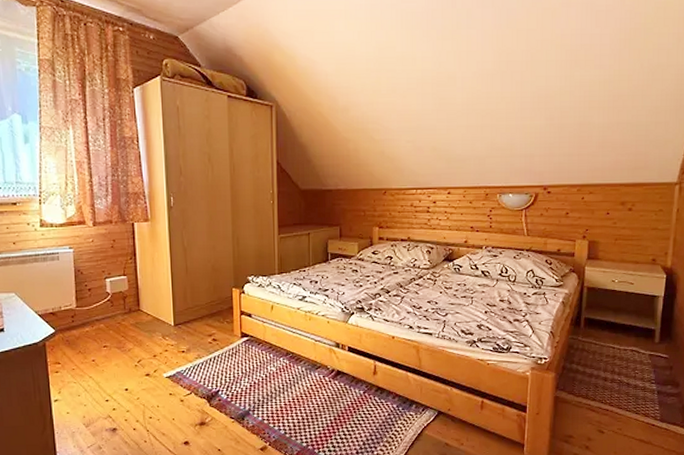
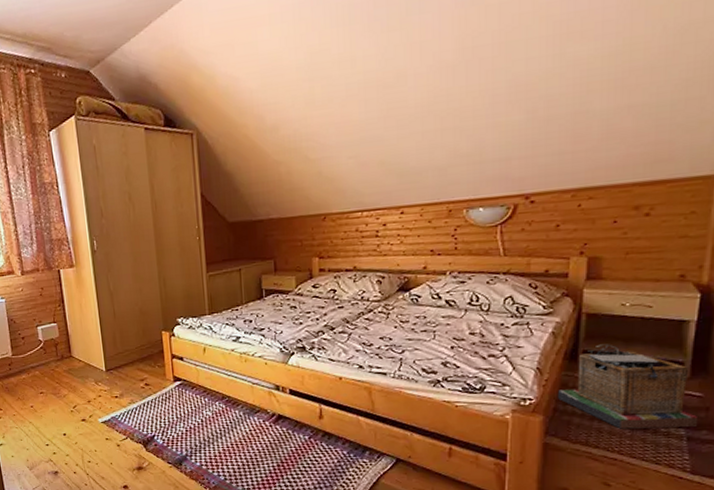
clothes hamper: none [565,313,665,385] -> present [557,344,699,429]

